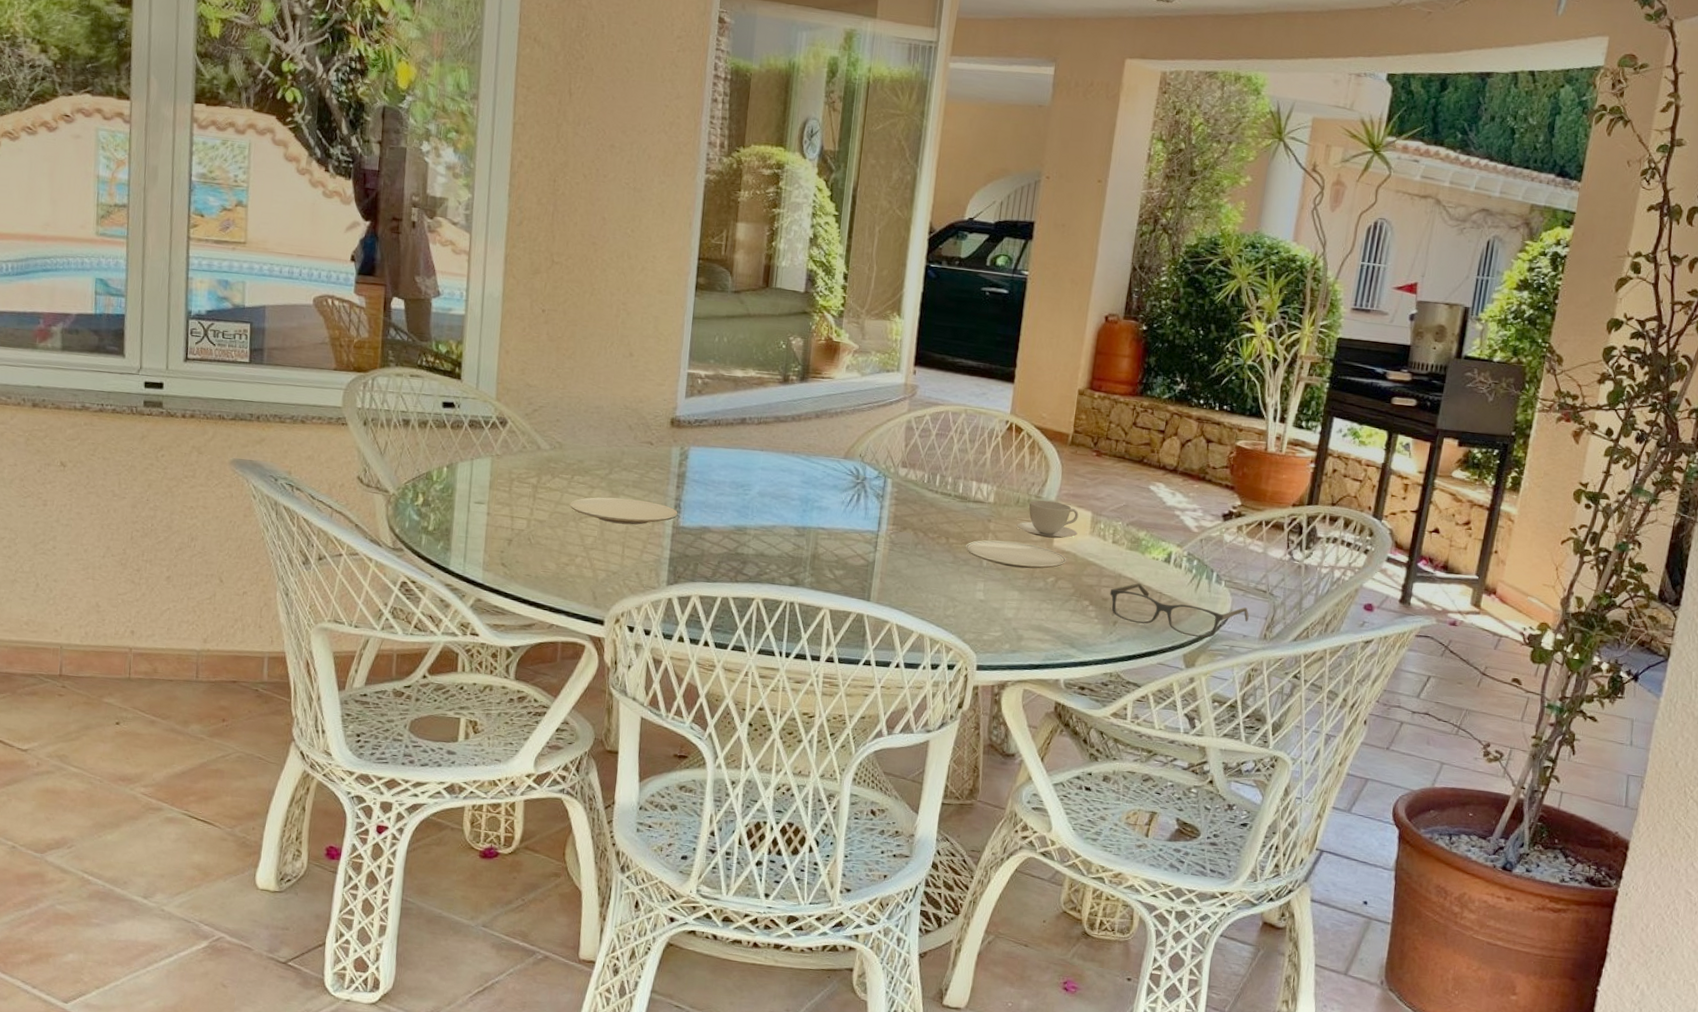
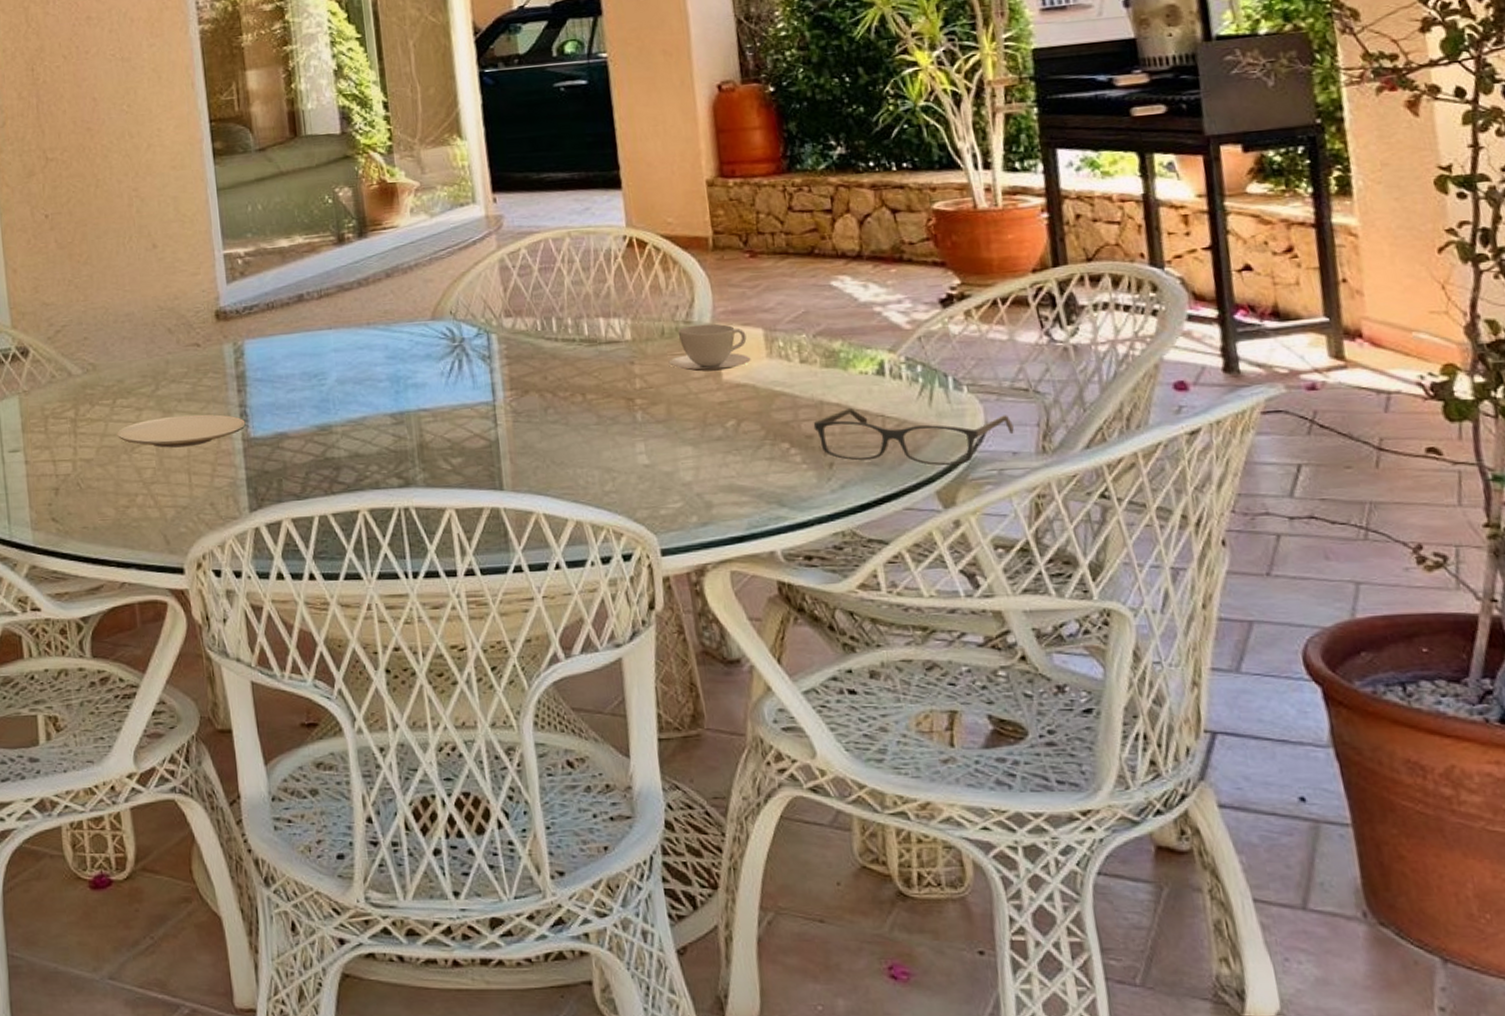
plate: present [965,539,1067,569] -> none [608,383,746,417]

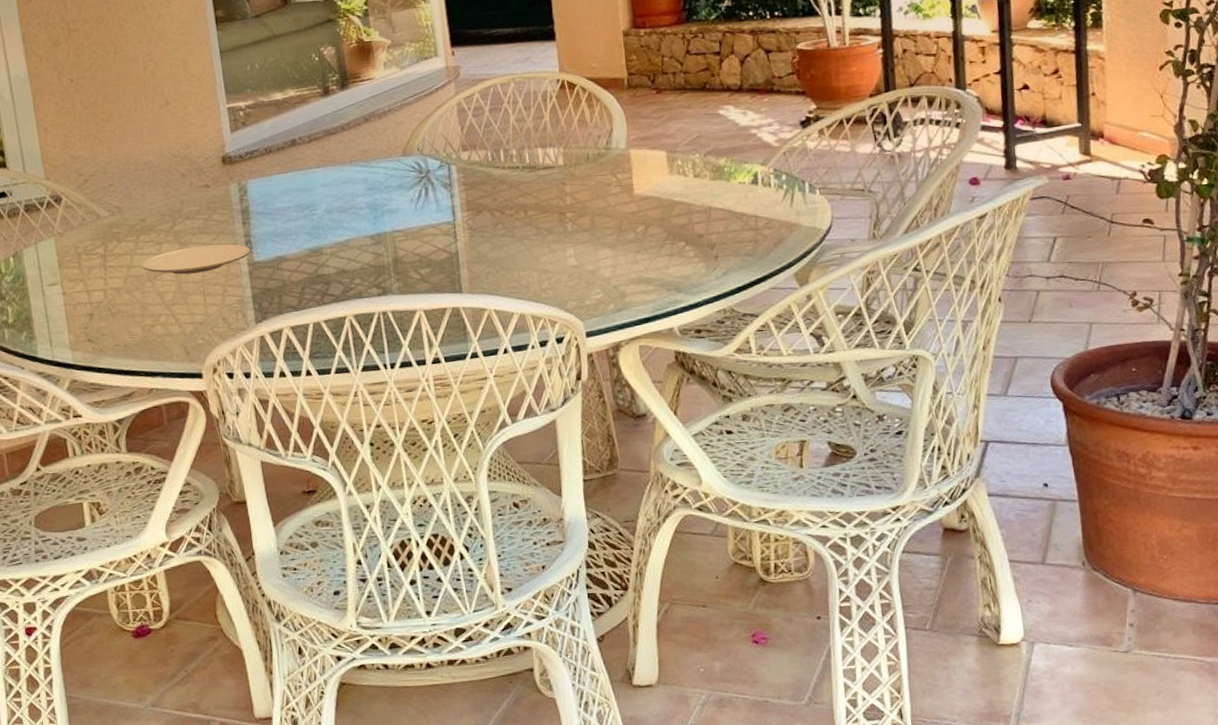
teacup: present [668,323,751,372] -> none [592,149,656,188]
eyeglasses: present [813,408,1014,466] -> none [703,211,853,254]

